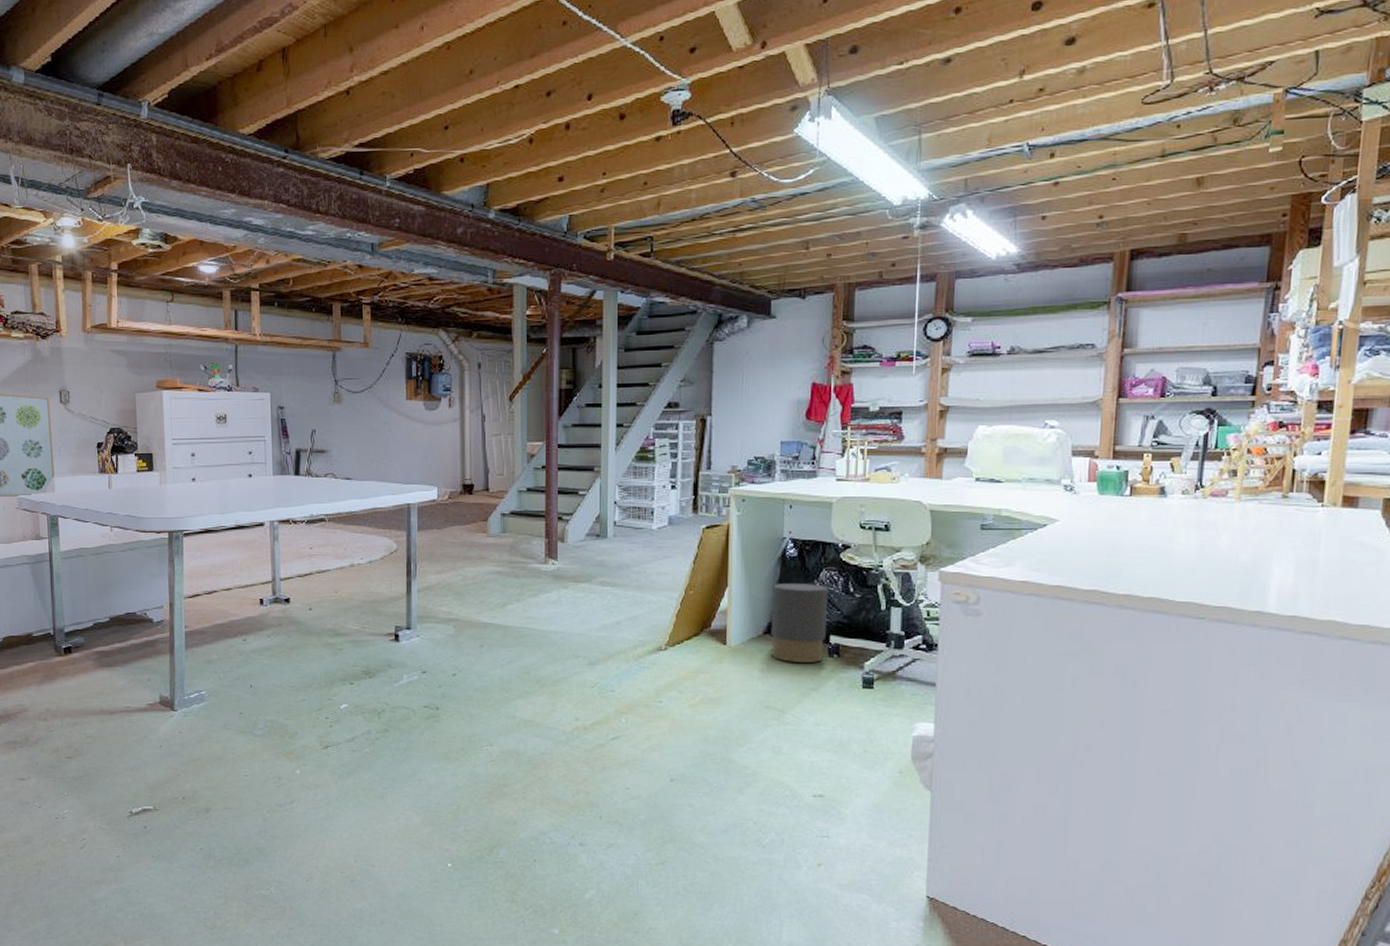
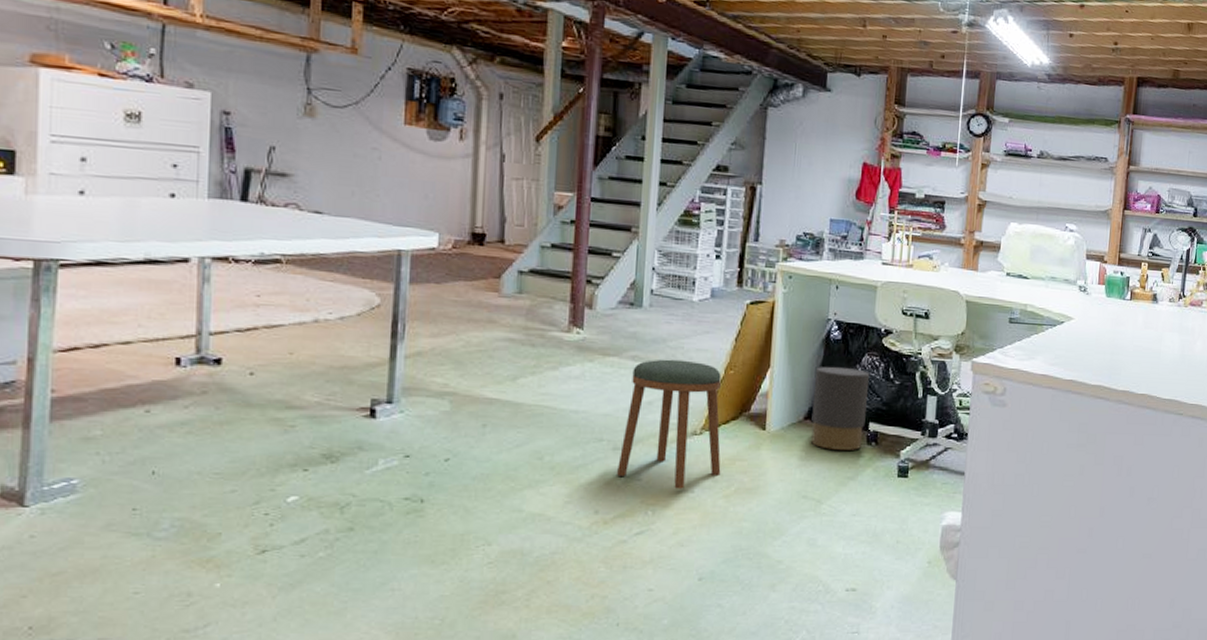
stool: none [592,583,686,699] -> present [616,359,721,489]

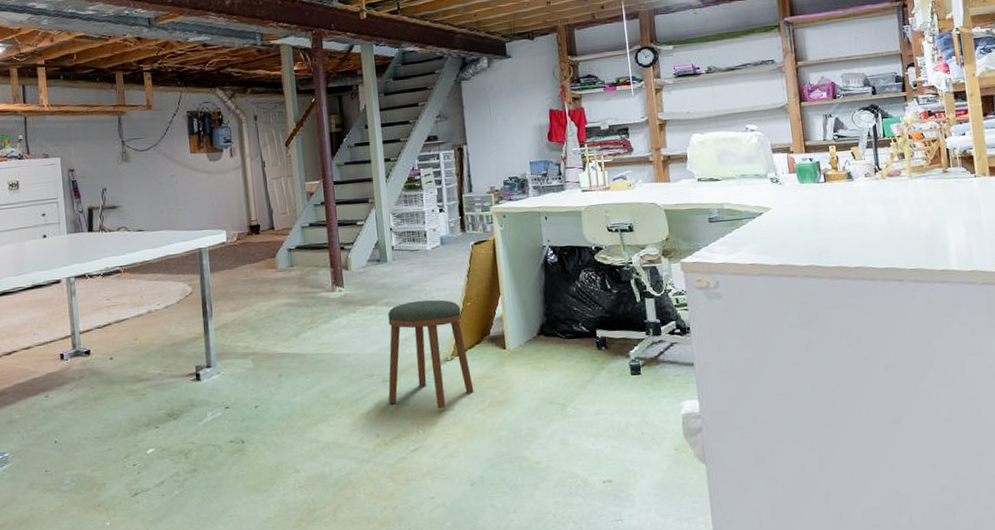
trash can: present [811,366,870,450] -> none [540,285,593,359]

